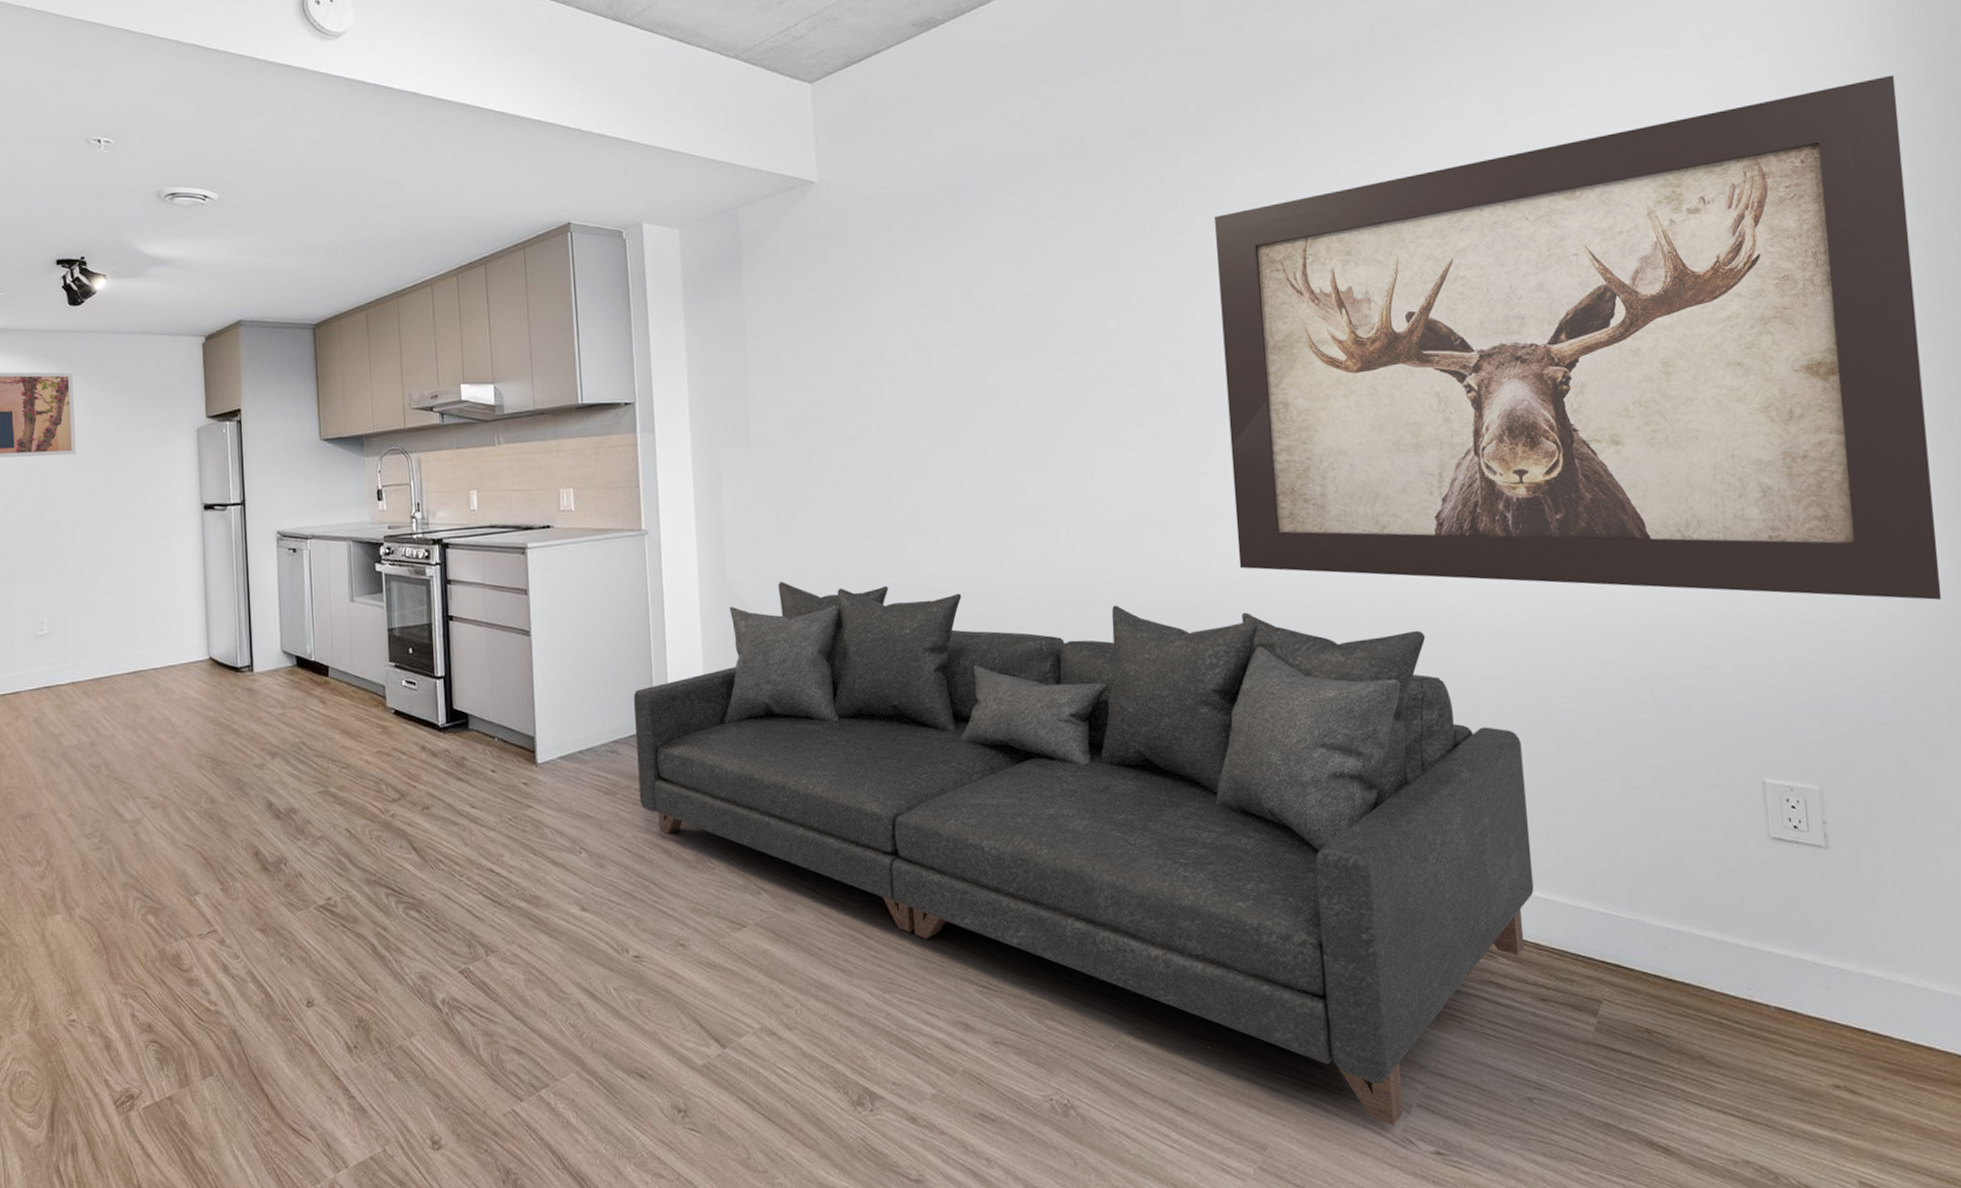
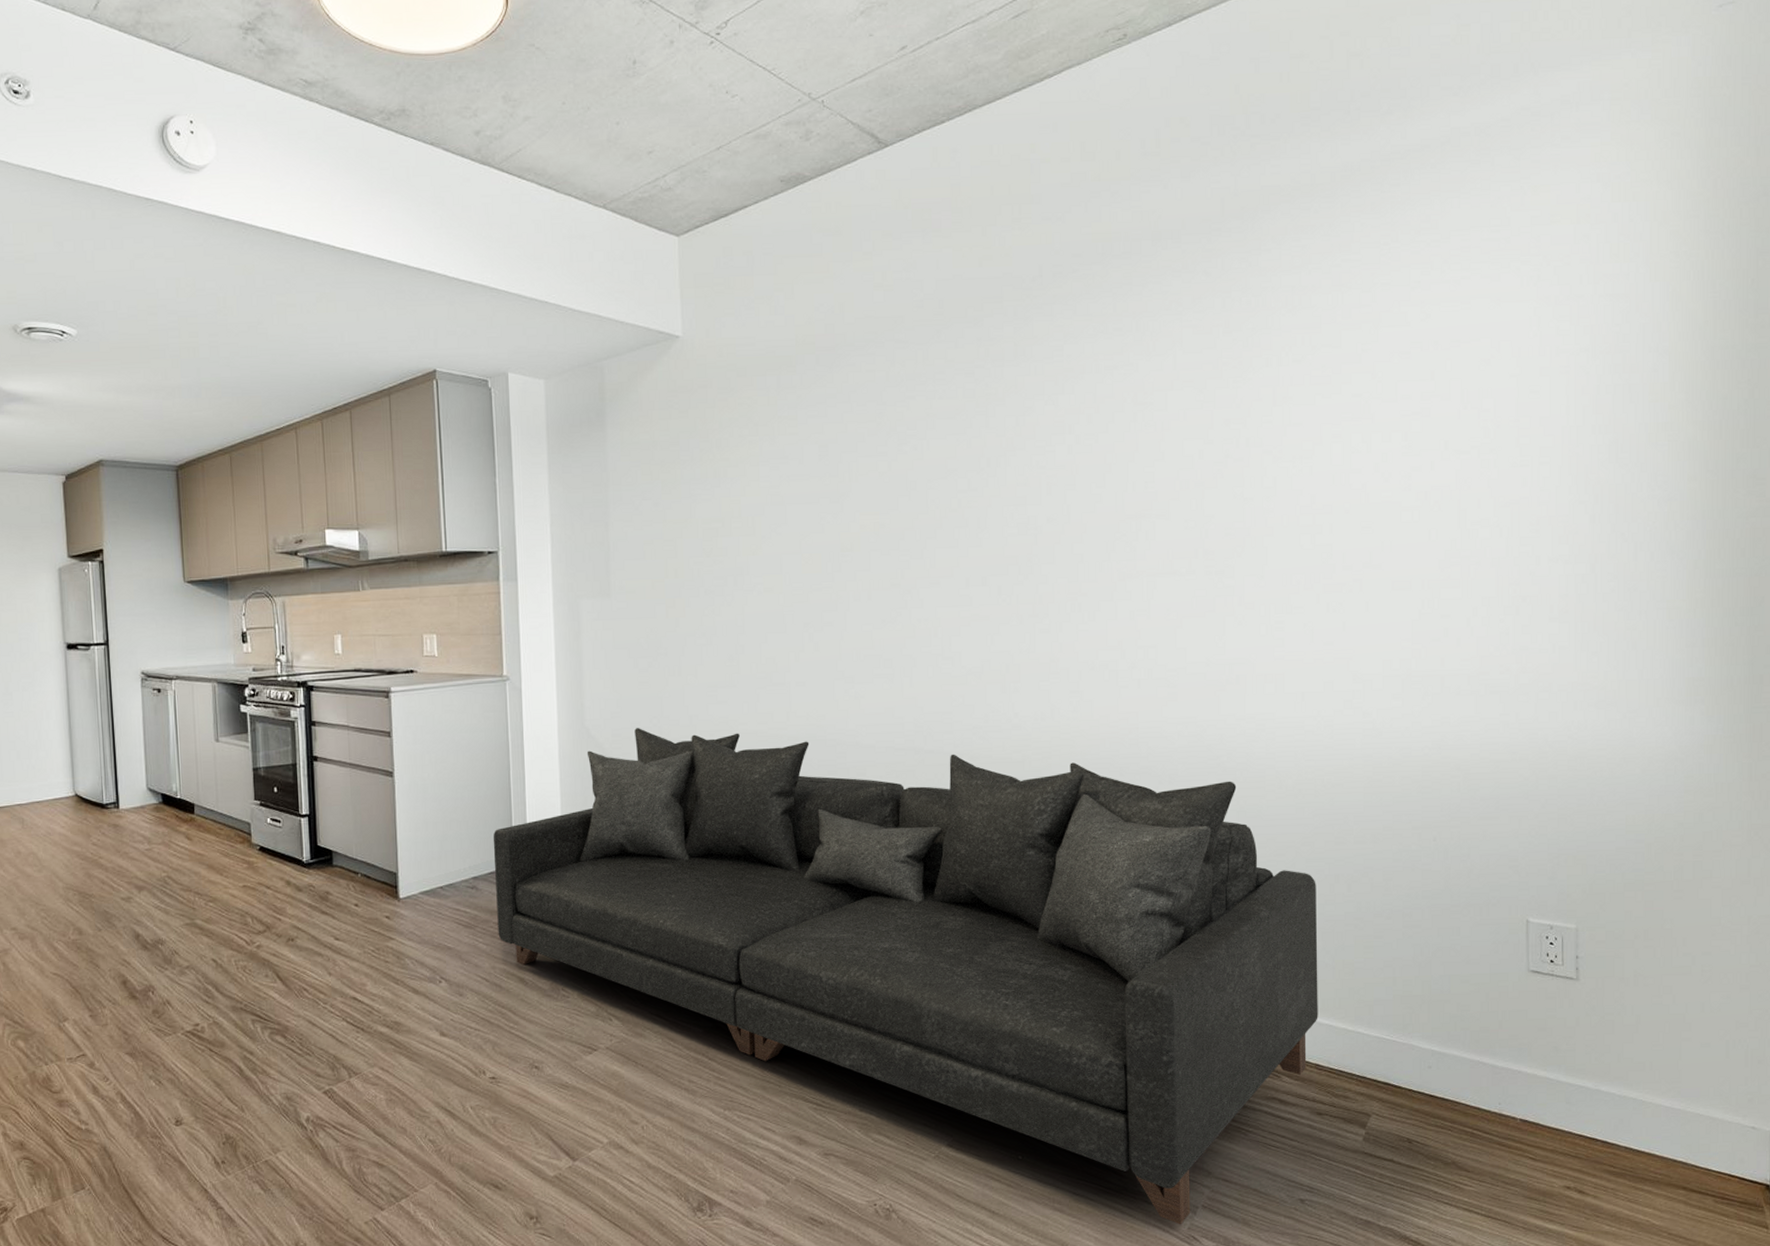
wall art: present [1213,75,1942,600] -> none [1063,265,1702,759]

